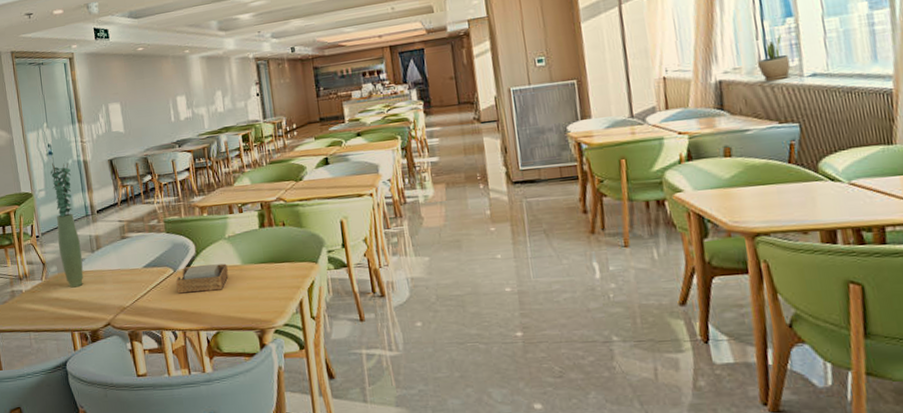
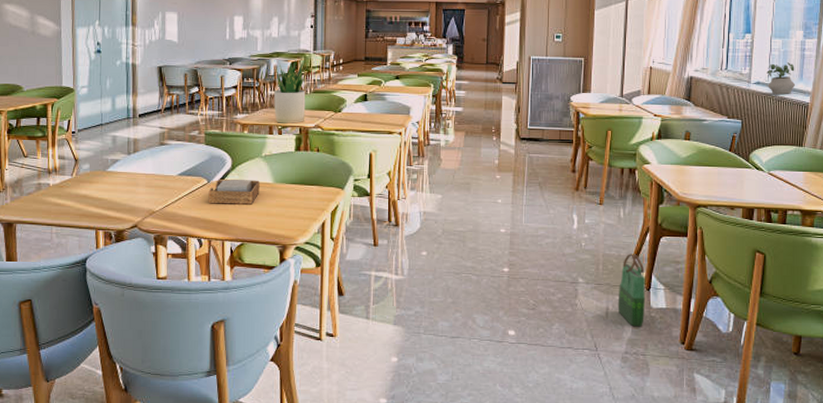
vase: present [50,162,84,288] -> none [95,61,118,187]
planter: none [225,131,264,201] -> present [274,60,306,123]
tote bag: none [666,301,708,389] -> present [617,254,646,327]
potted plant: present [757,33,791,82] -> none [720,45,743,84]
potted plant: none [824,43,869,86] -> present [767,62,796,95]

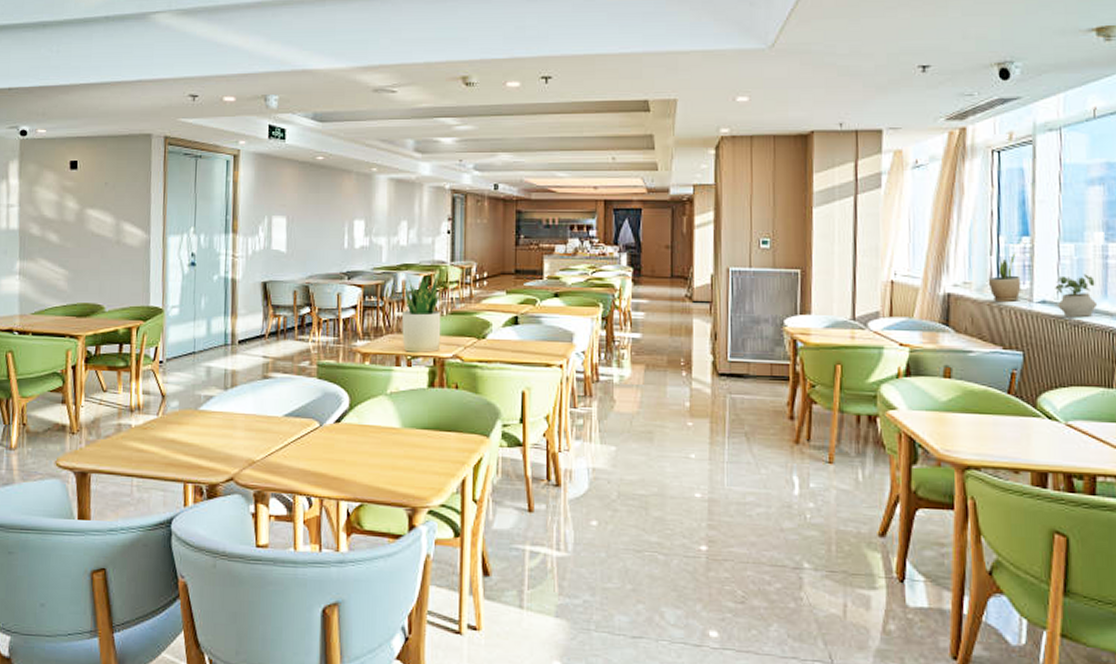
napkin holder: present [208,179,260,205] -> none [320,421,384,455]
tote bag: present [617,254,646,327] -> none [859,531,899,633]
potted plant: none [720,45,743,84] -> present [988,252,1021,303]

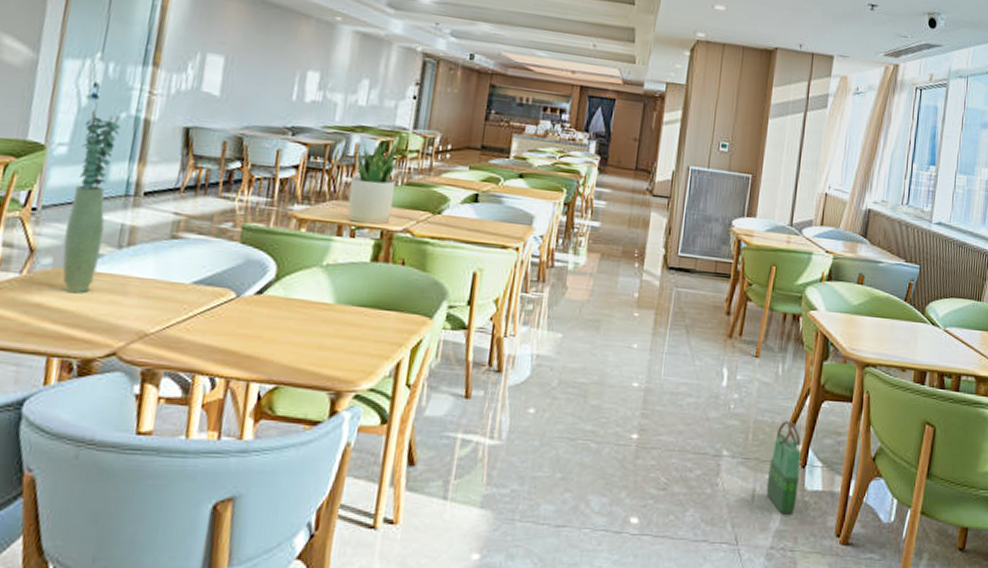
vase: none [185,275,214,430] -> present [62,109,120,294]
tote bag: none [859,531,899,633] -> present [766,421,802,515]
potted plant: present [988,252,1021,303] -> none [900,178,925,222]
potted plant: present [1055,274,1098,318] -> none [949,202,978,240]

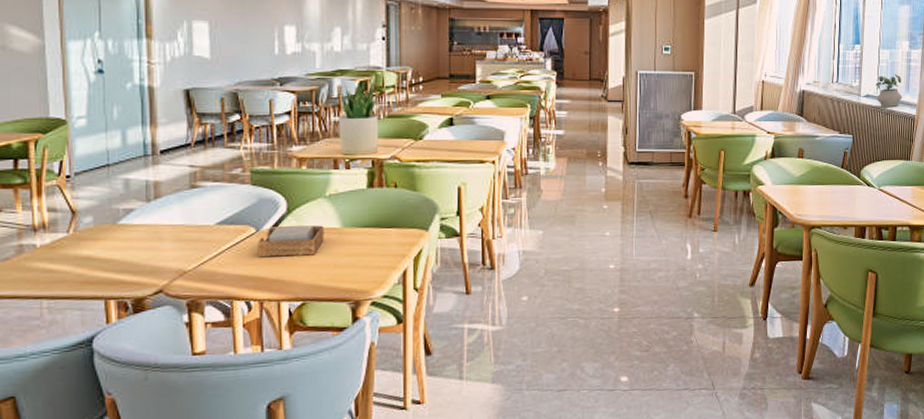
vase: present [62,109,120,294] -> none [97,83,133,245]
napkin holder: none [233,293,315,332] -> present [257,225,324,258]
tote bag: present [766,421,802,515] -> none [734,282,763,360]
potted plant: none [949,202,978,240] -> present [875,74,903,108]

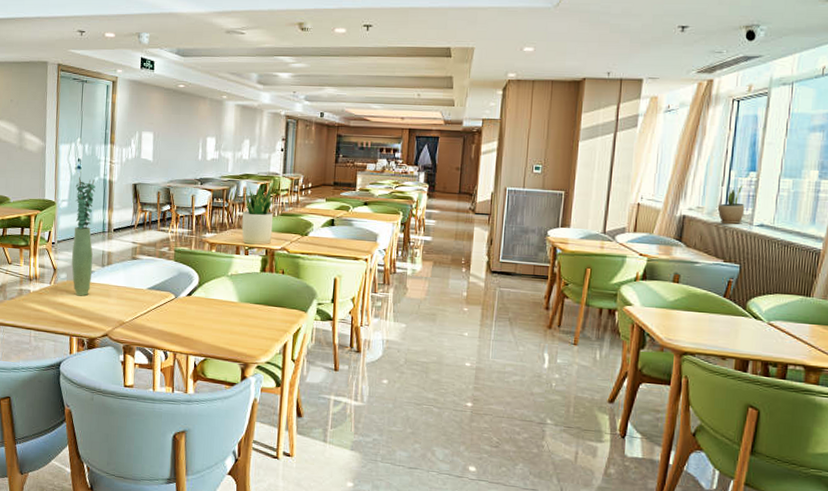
vase: none [97,83,133,245] -> present [71,176,96,297]
napkin holder: present [257,225,324,258] -> none [175,295,225,322]
potted plant: none [831,57,853,97] -> present [717,184,745,225]
potted plant: present [875,74,903,108] -> none [772,204,806,240]

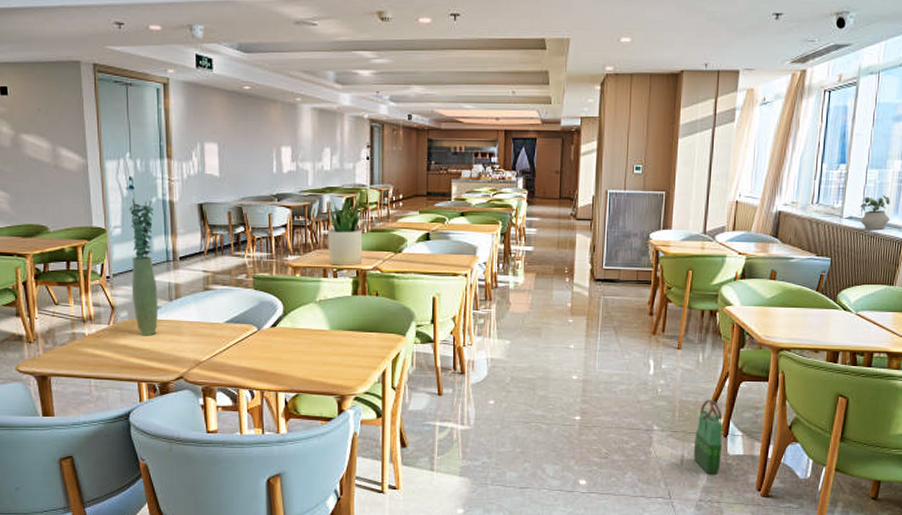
tote bag: none [588,398,621,476] -> present [693,400,724,474]
potted plant: present [717,184,745,225] -> none [810,177,836,219]
potted plant: none [772,204,806,240] -> present [860,195,891,231]

